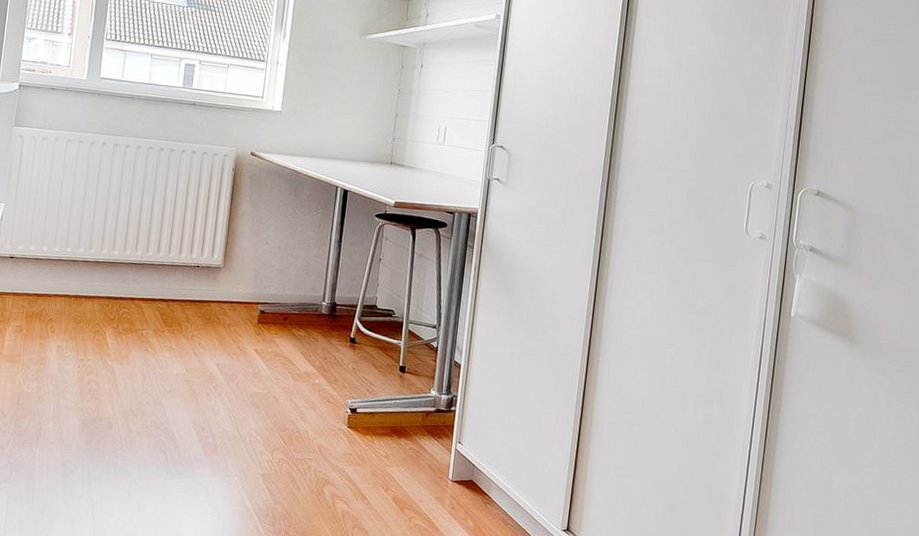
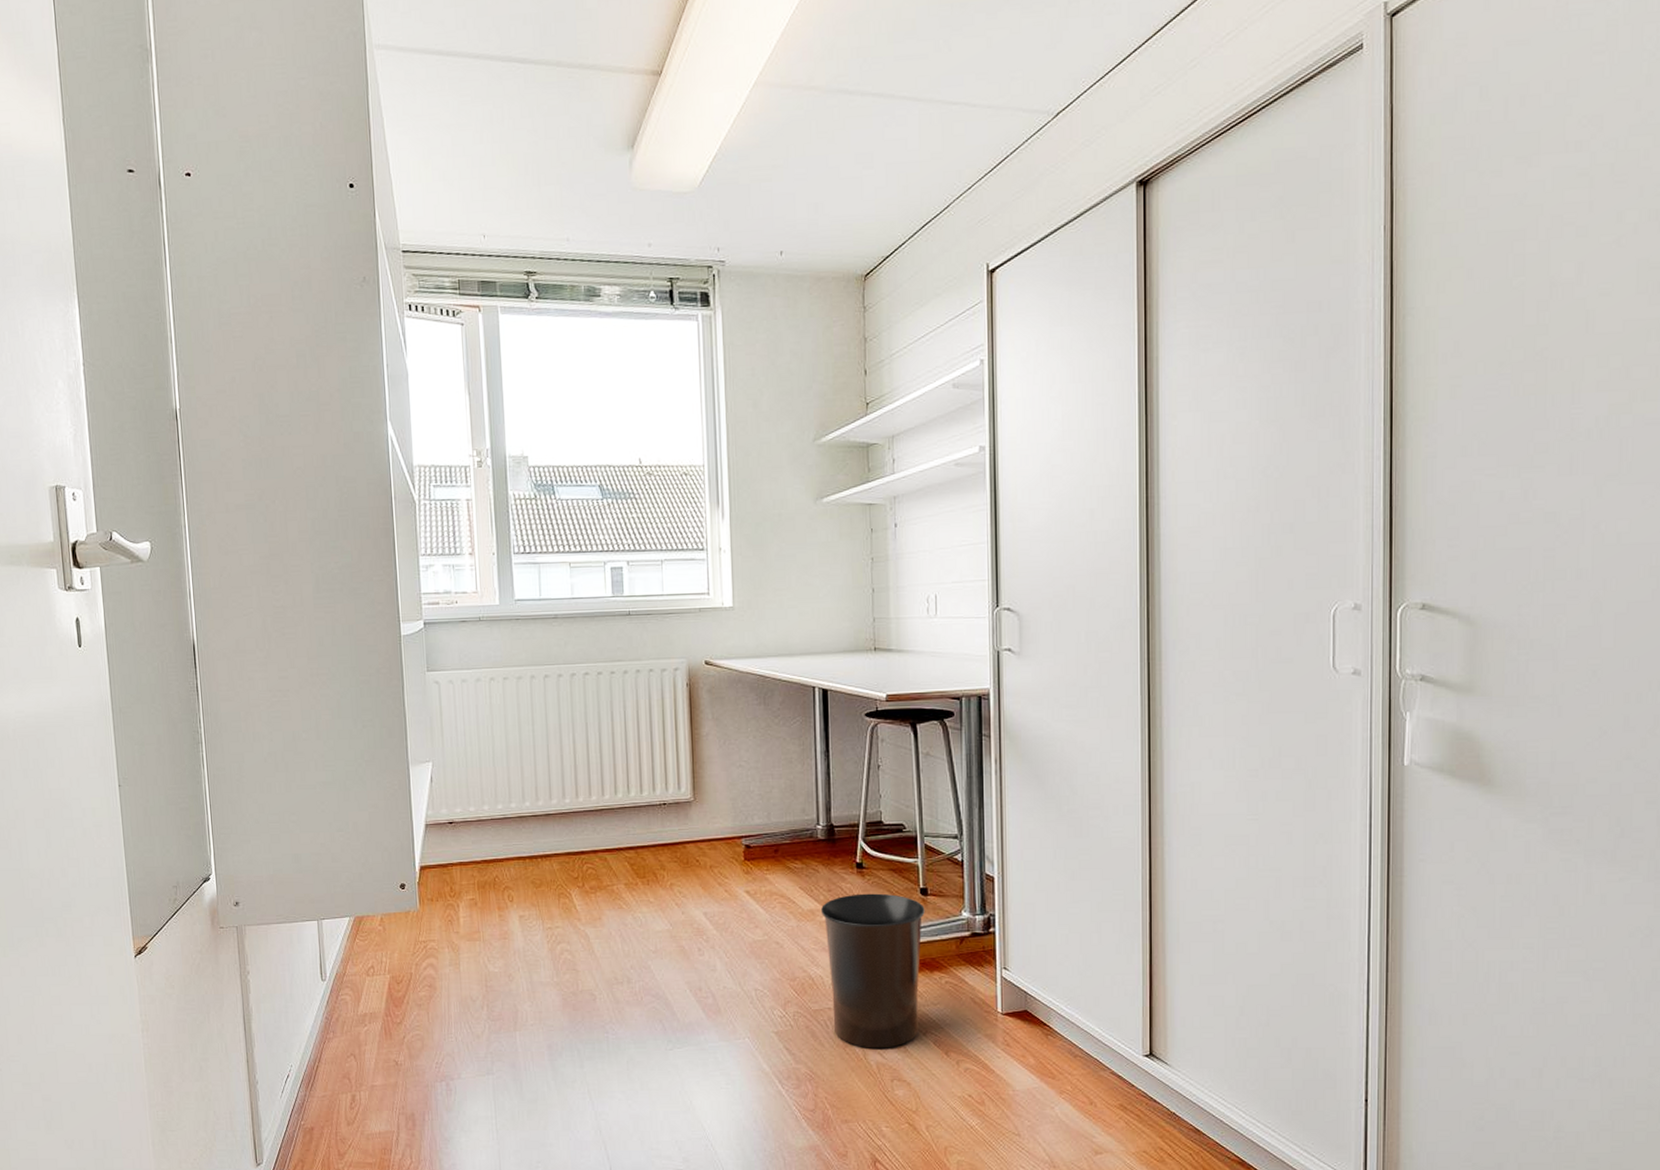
waste bin: none [310,364,401,499] -> present [820,893,925,1048]

